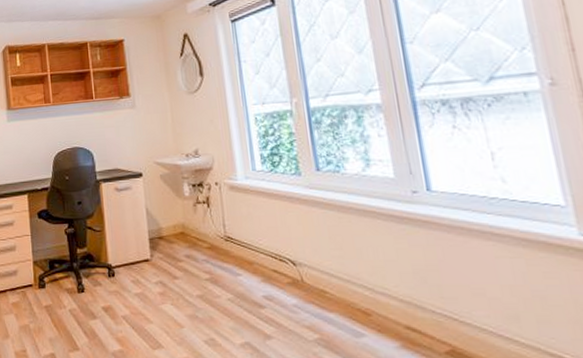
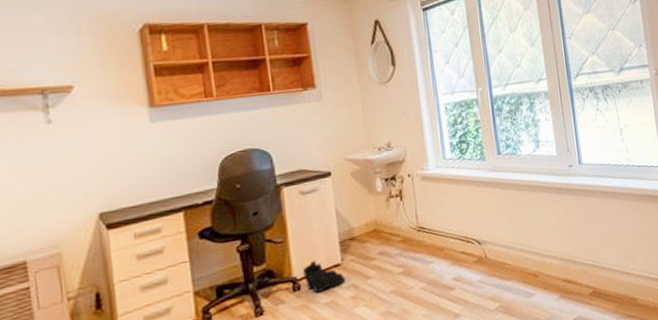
boots: none [116,252,154,283] -> present [302,261,345,294]

